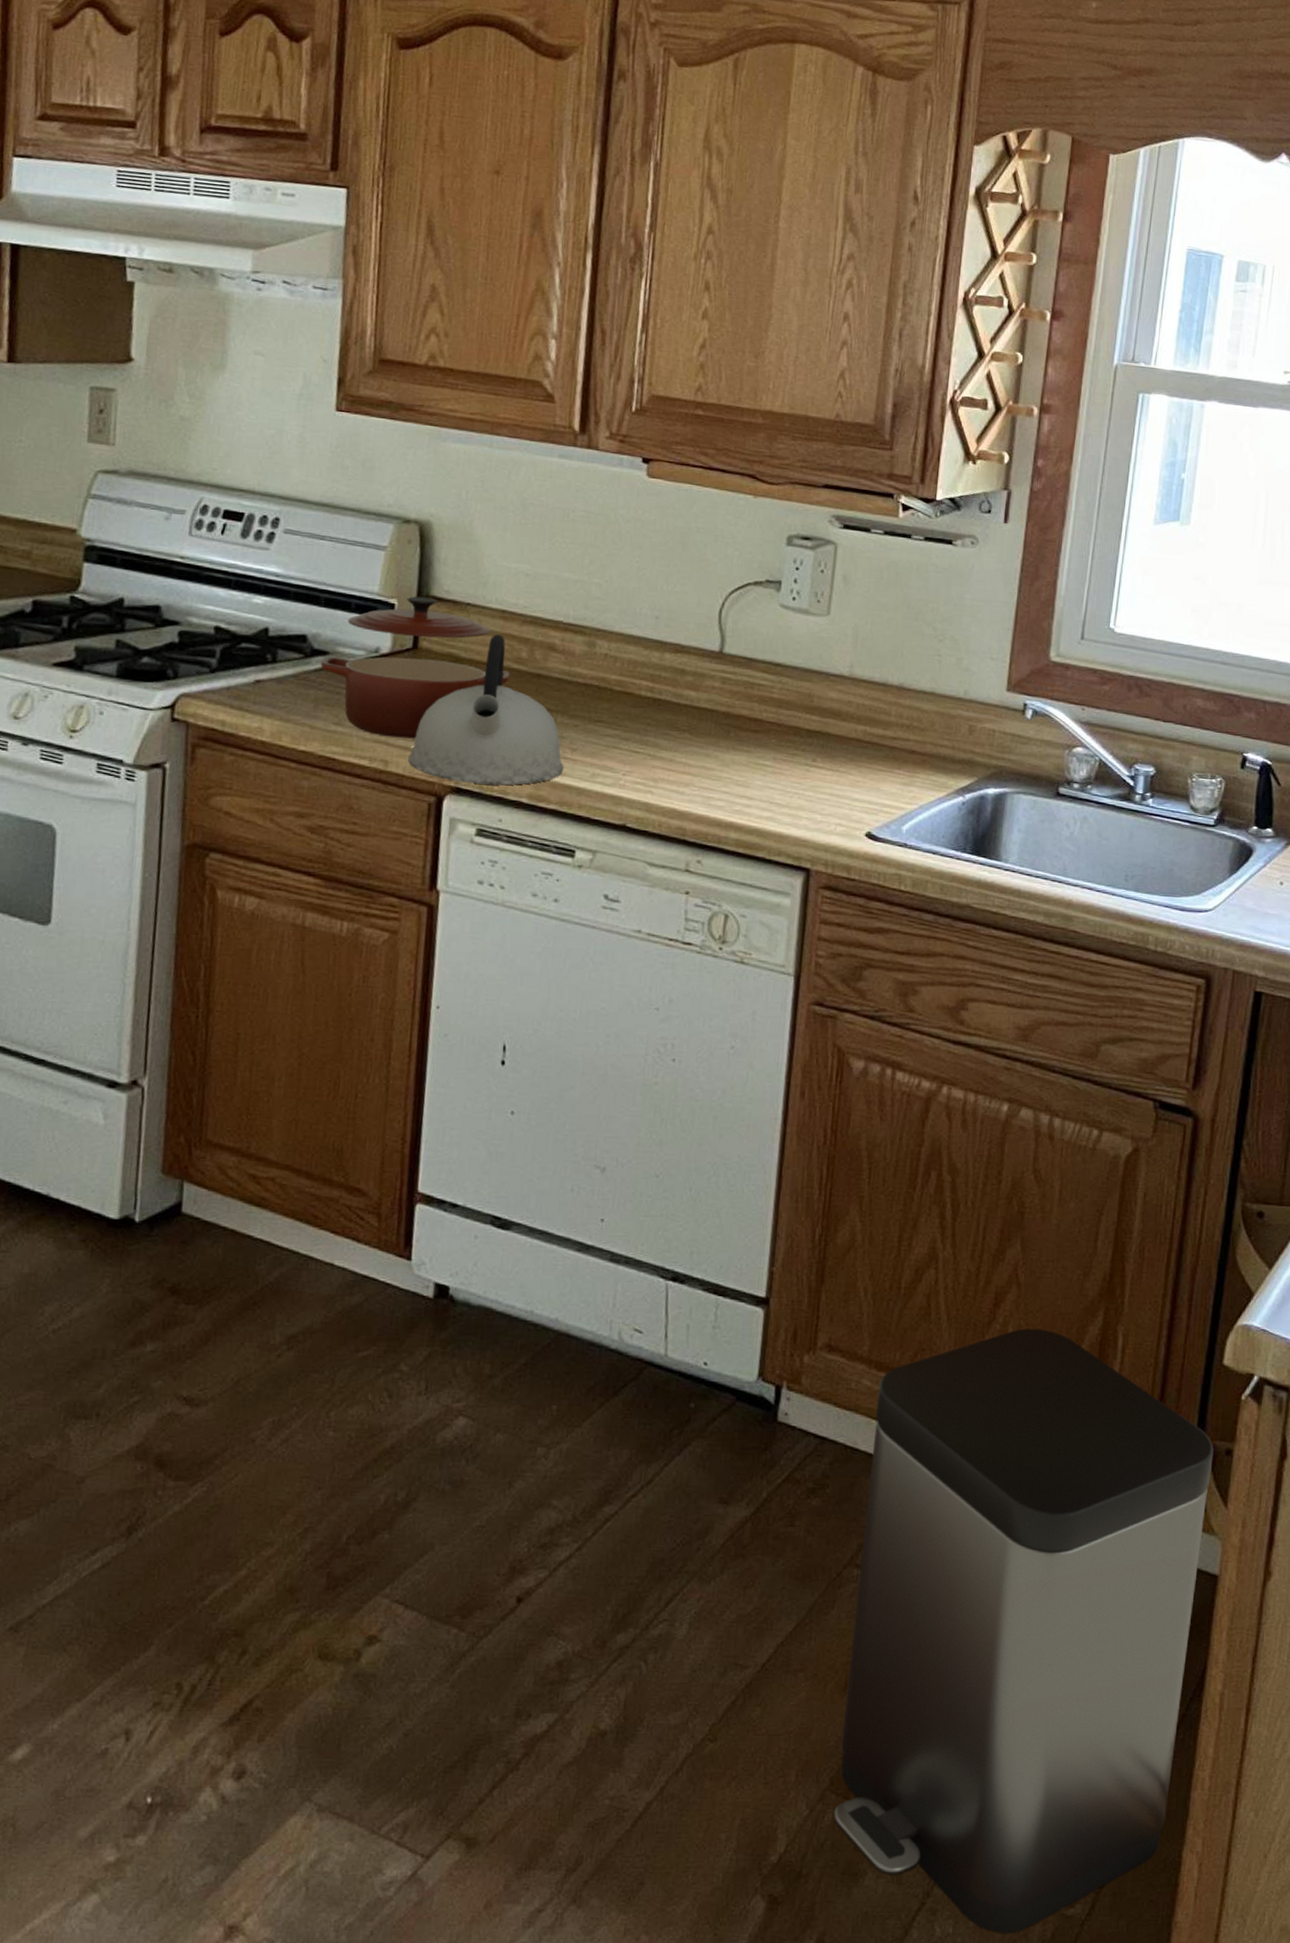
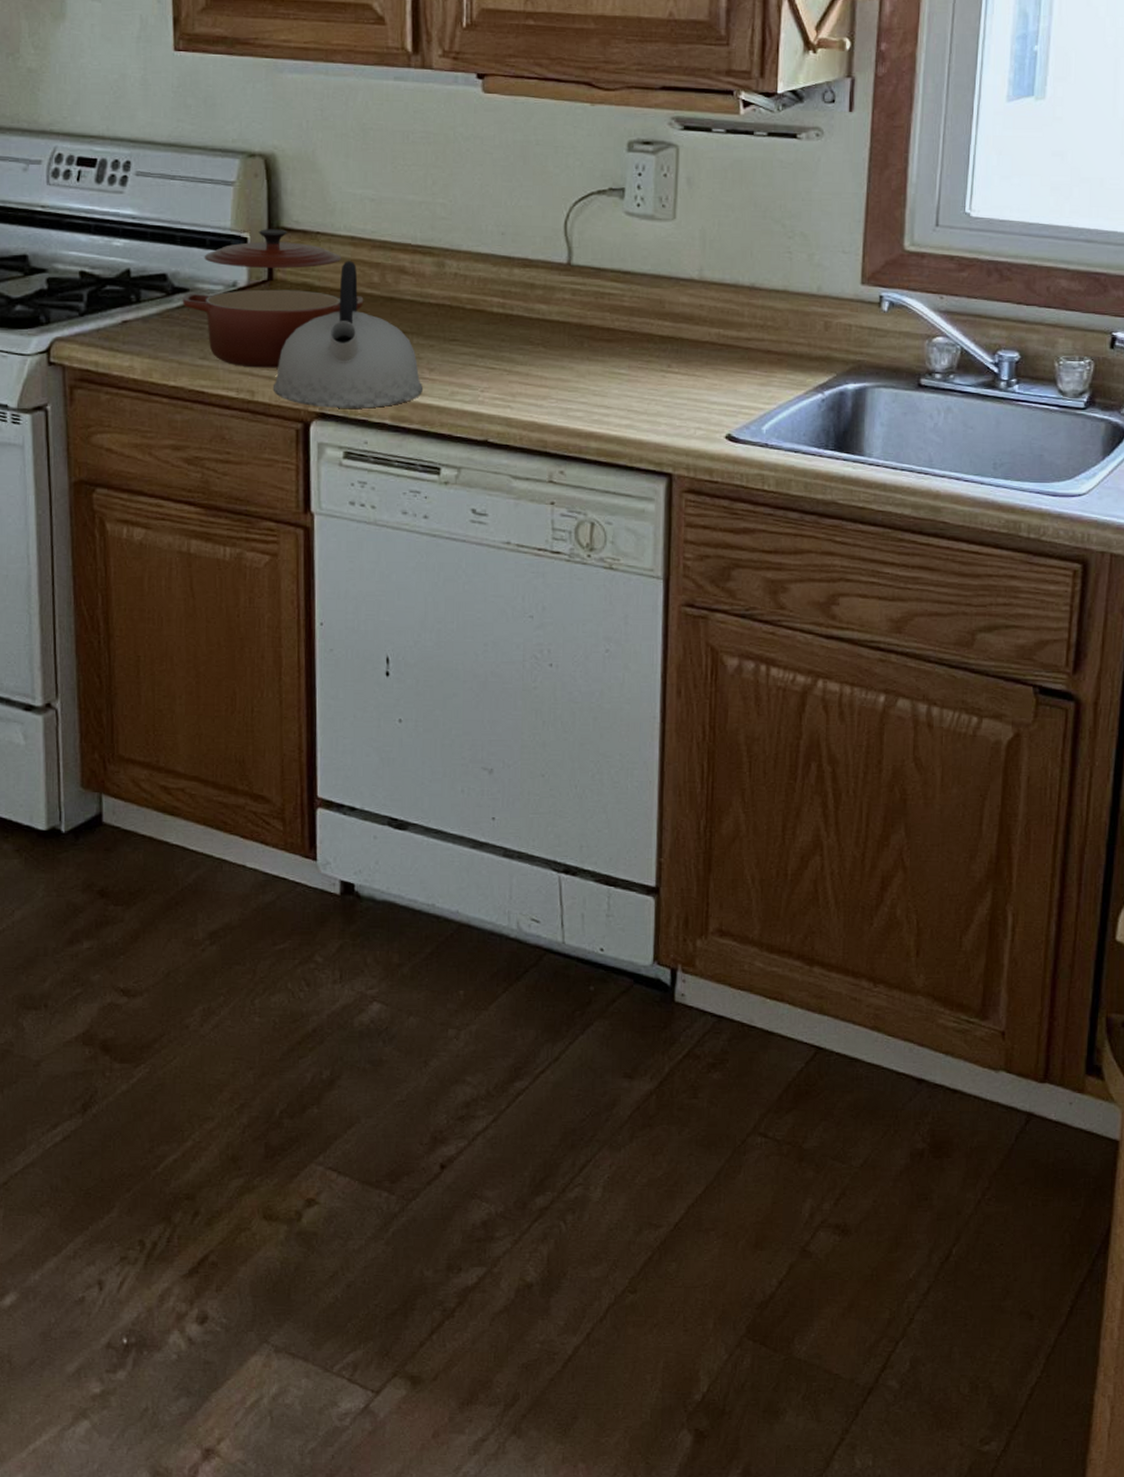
pedal bin: present [833,1328,1214,1933] -> none [752,910,1110,1467]

